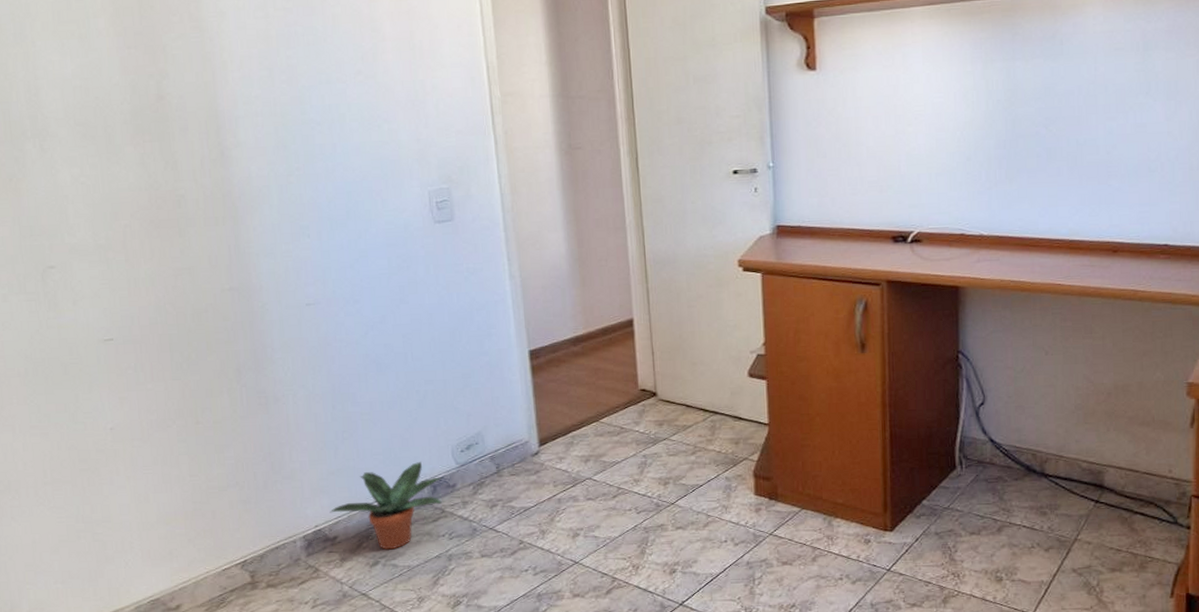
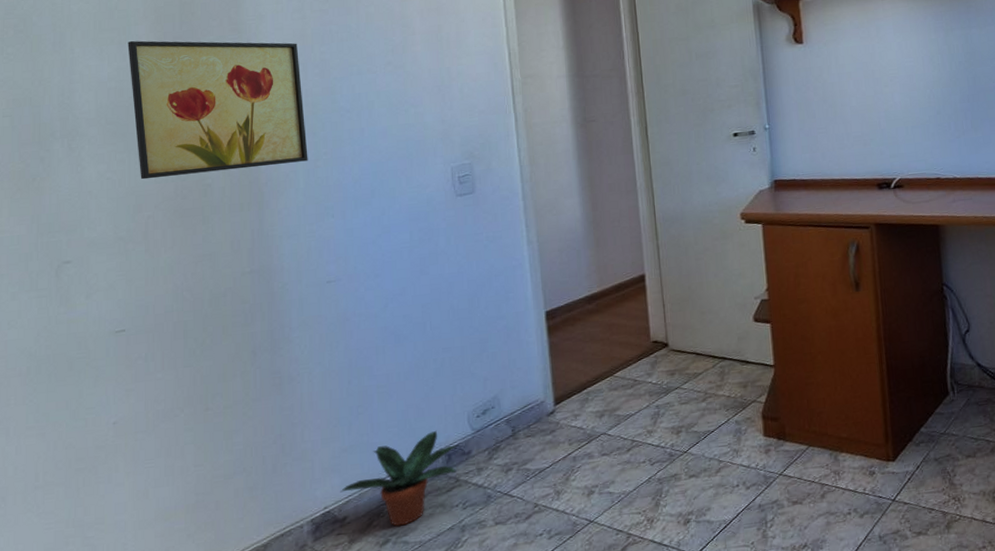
wall art: none [88,35,281,186] -> present [127,40,308,180]

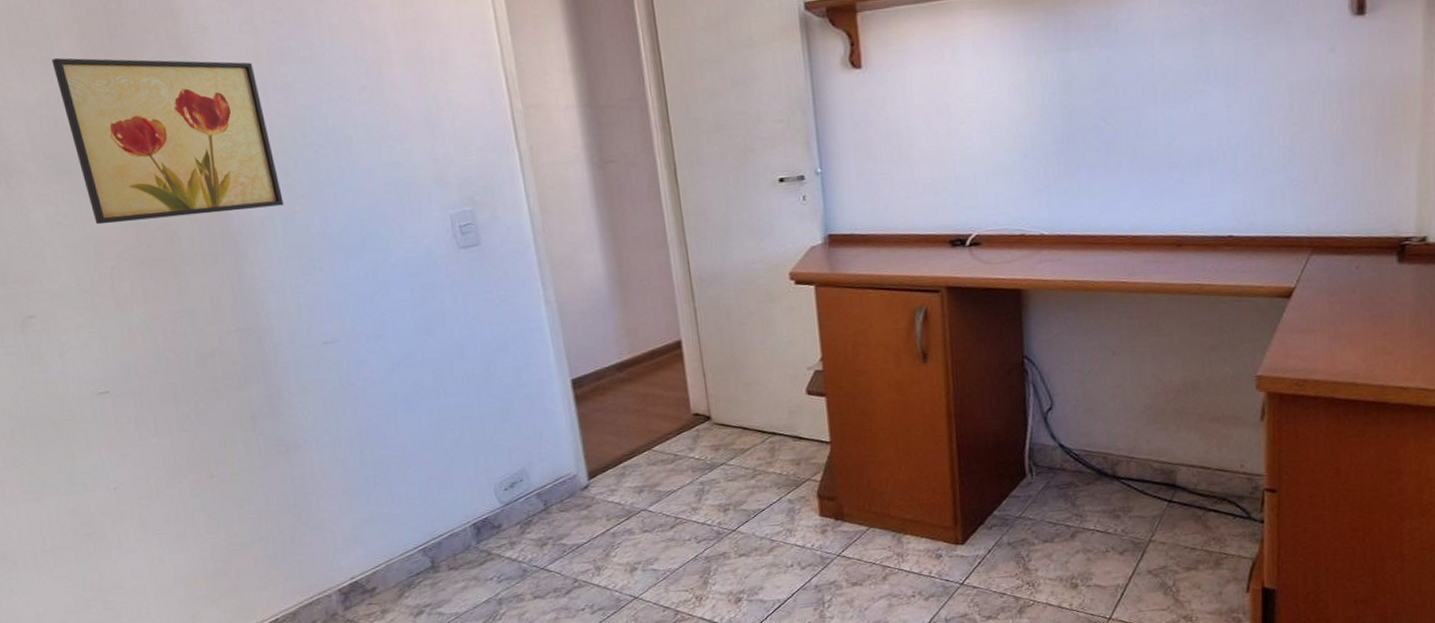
potted plant: present [340,430,457,527] -> none [365,502,488,598]

